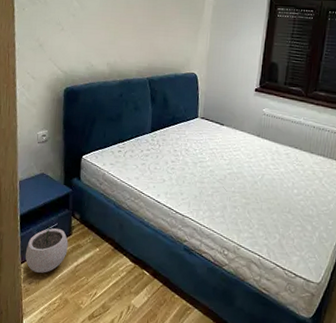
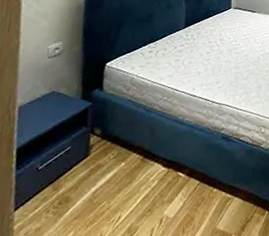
plant pot: present [25,224,68,273] -> none [21,150,85,216]

